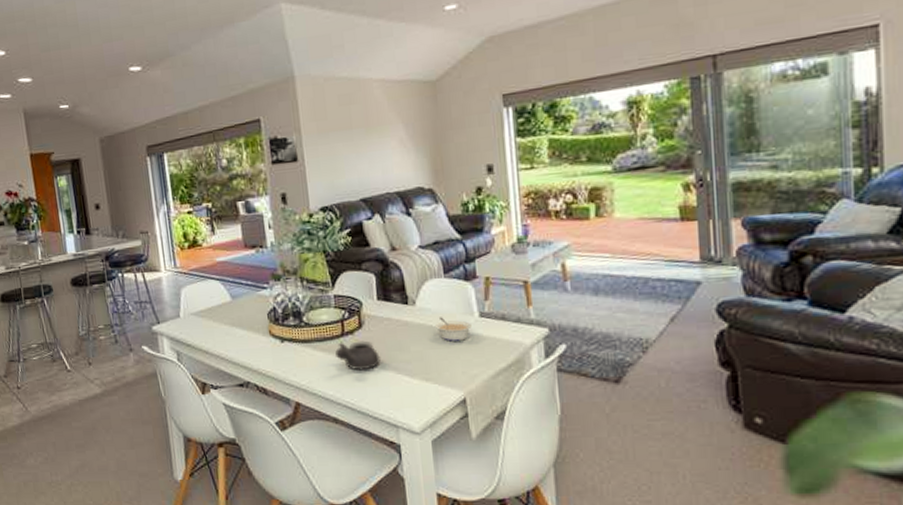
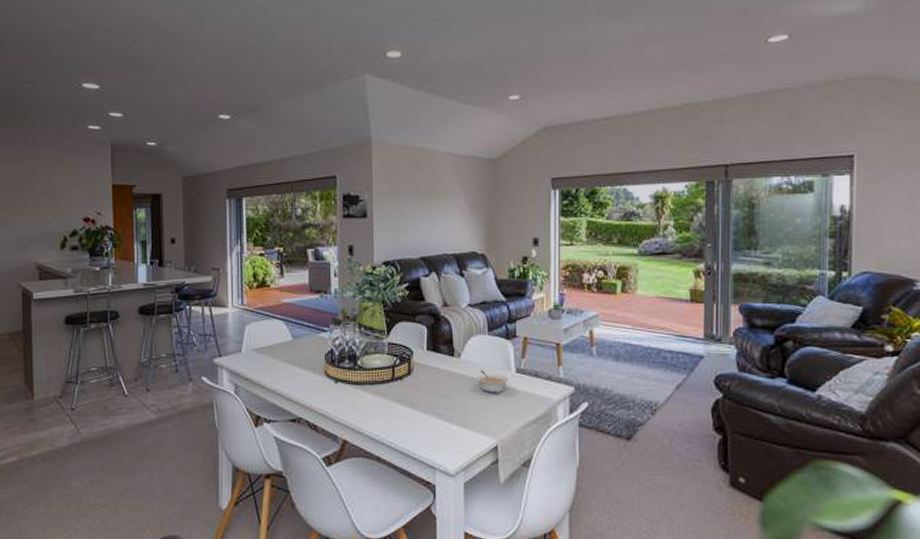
teapot: present [335,340,380,371] -> none [384,386,424,414]

